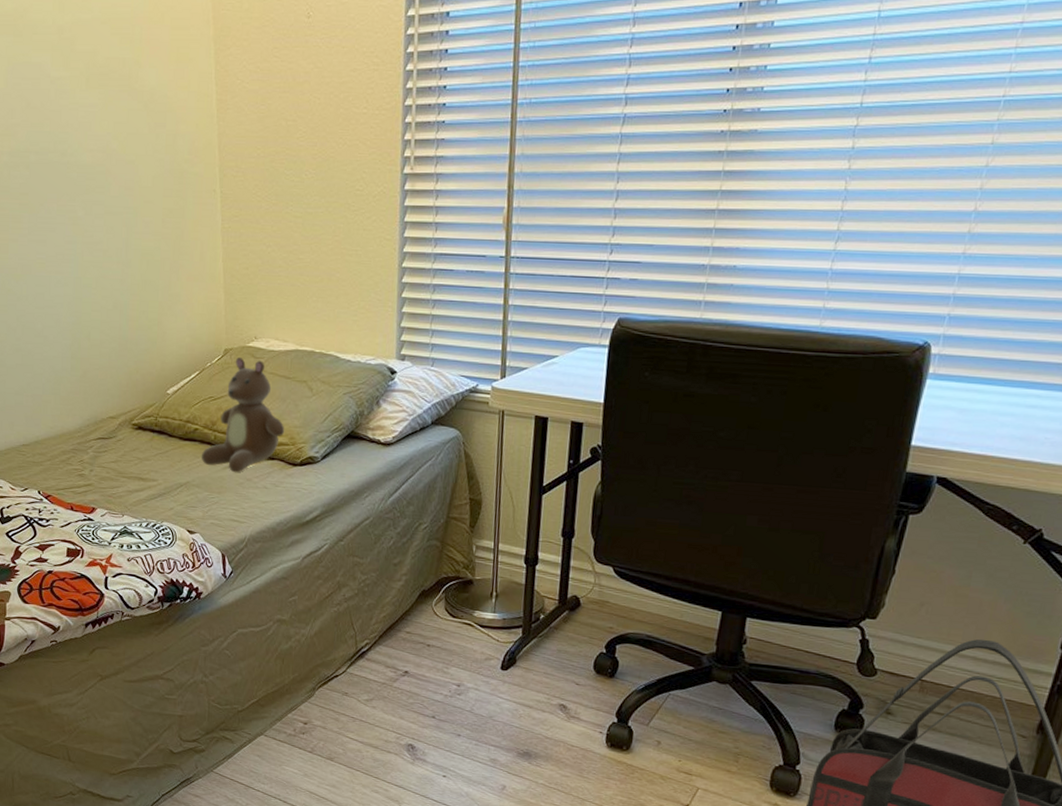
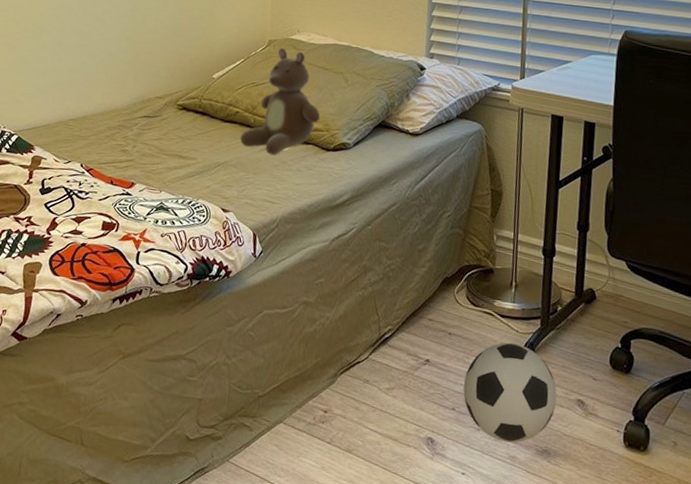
soccer ball: none [443,651,539,747] -> present [463,342,557,443]

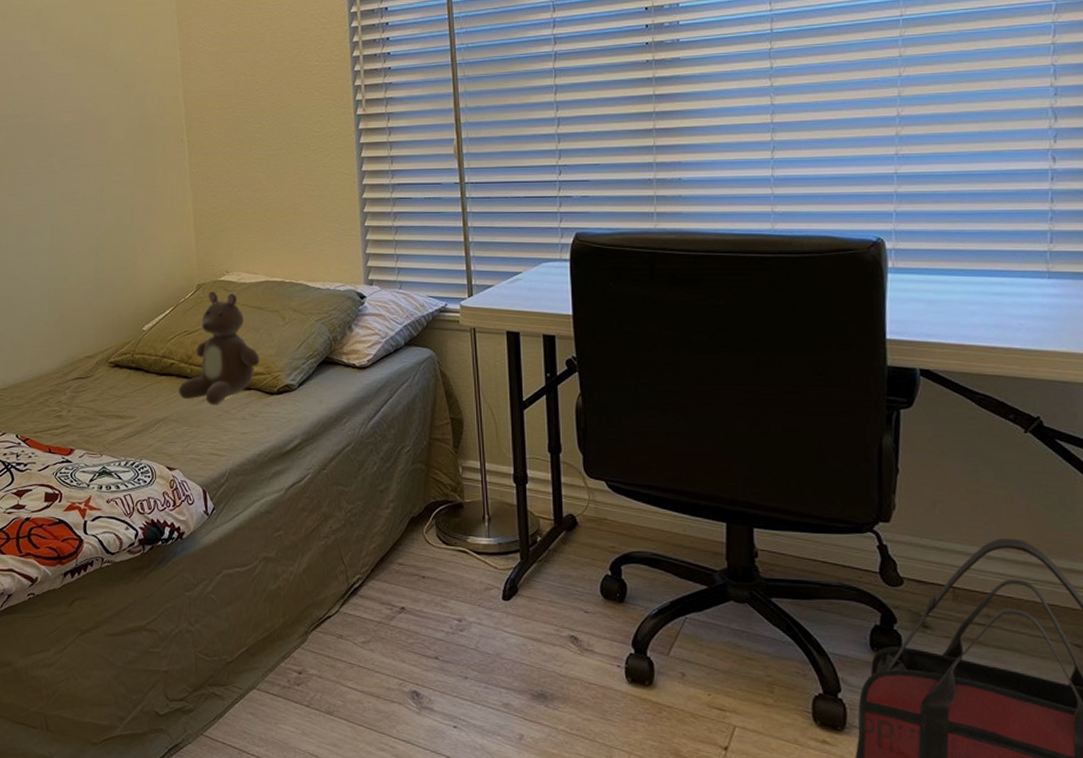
soccer ball: present [463,342,557,443] -> none [445,580,547,689]

